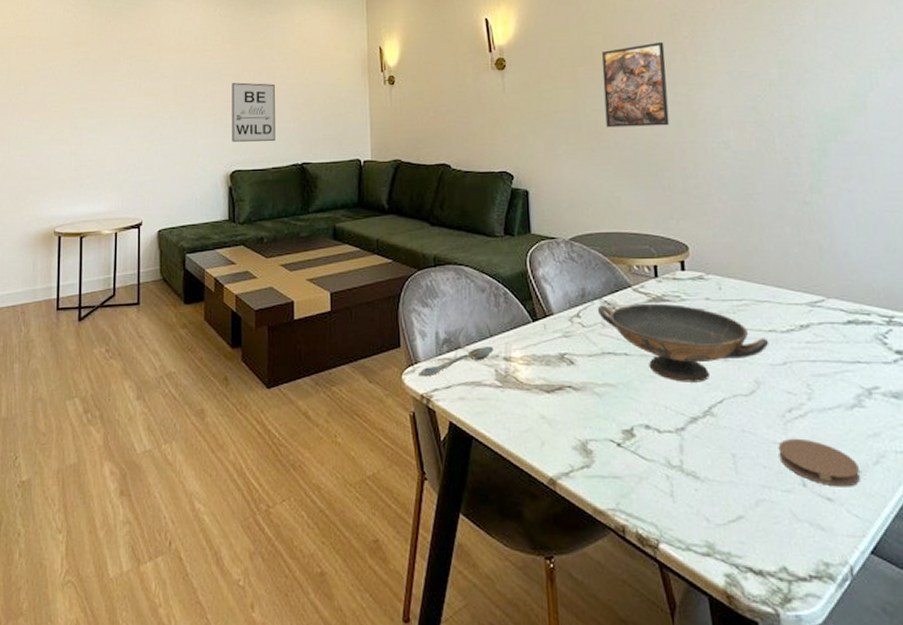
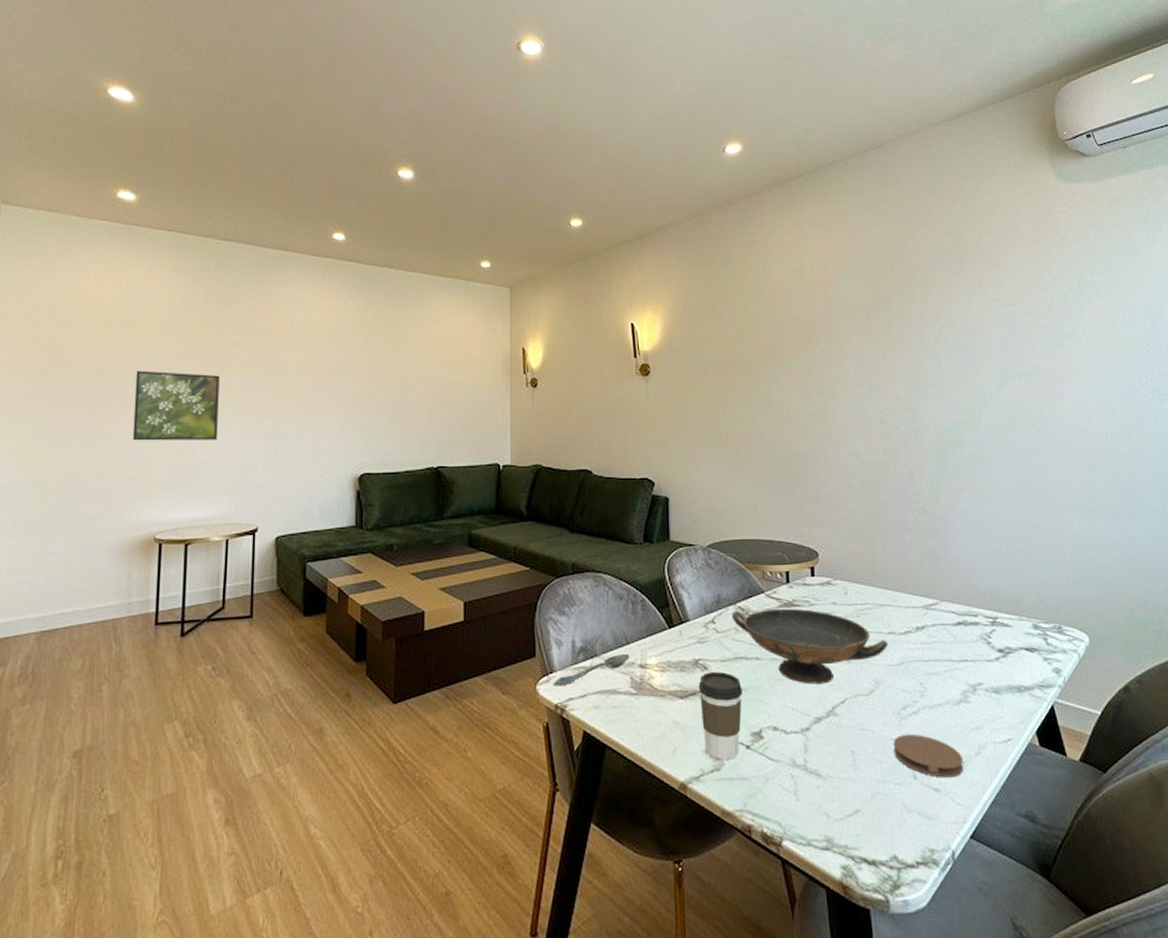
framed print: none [34,80,106,144] -> present [132,370,220,441]
wall art: present [232,82,275,142] -> none [361,380,410,443]
coffee cup: none [564,366,611,457] -> present [698,671,742,760]
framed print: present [601,42,670,128] -> none [743,354,805,436]

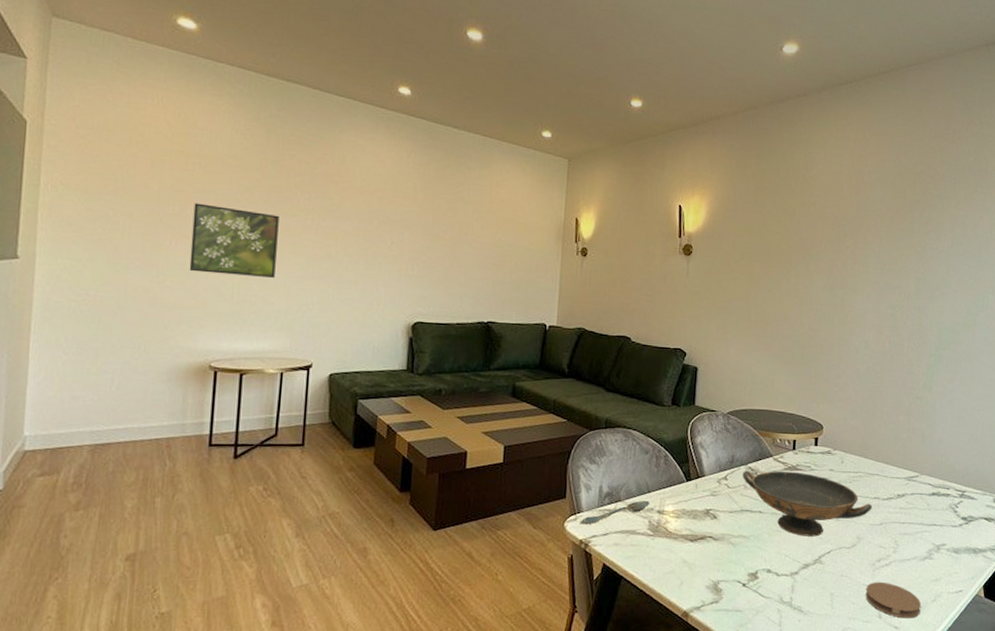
coffee cup: present [698,671,742,760] -> none [707,520,745,594]

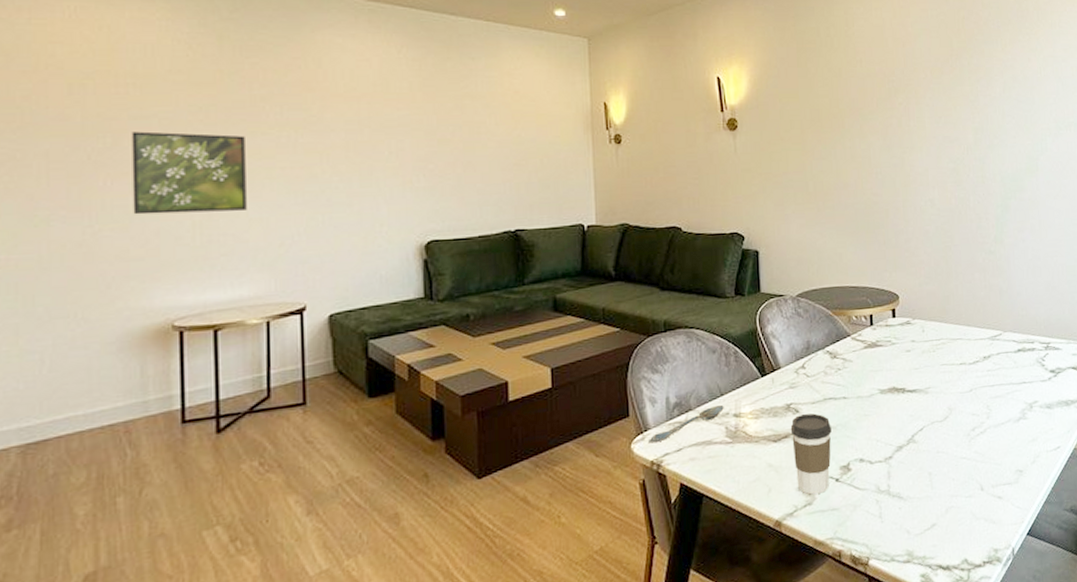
coffee cup: none [707,520,745,594] -> present [790,413,832,495]
decorative bowl: present [742,470,873,537] -> none [820,348,960,417]
coaster: present [865,581,921,619] -> none [964,451,1022,487]

